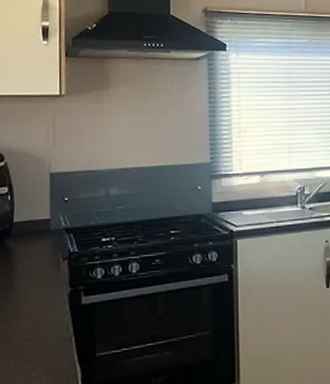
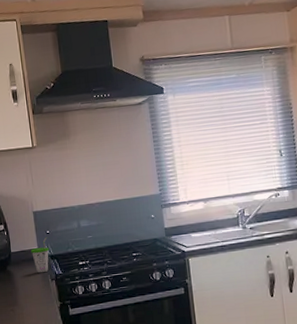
cup: none [40,205,66,250] -> present [30,237,50,274]

